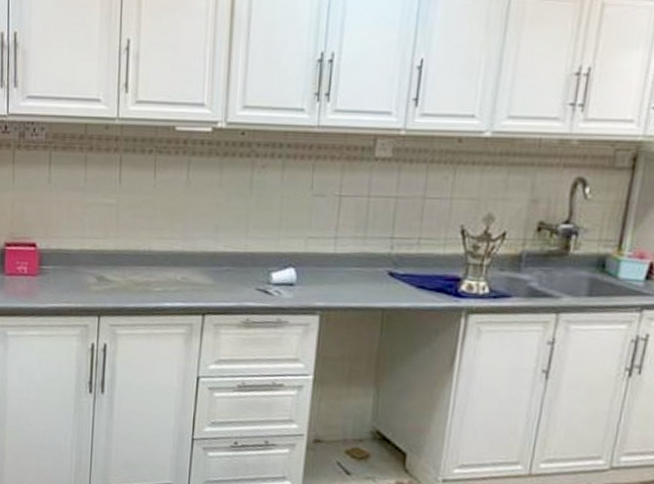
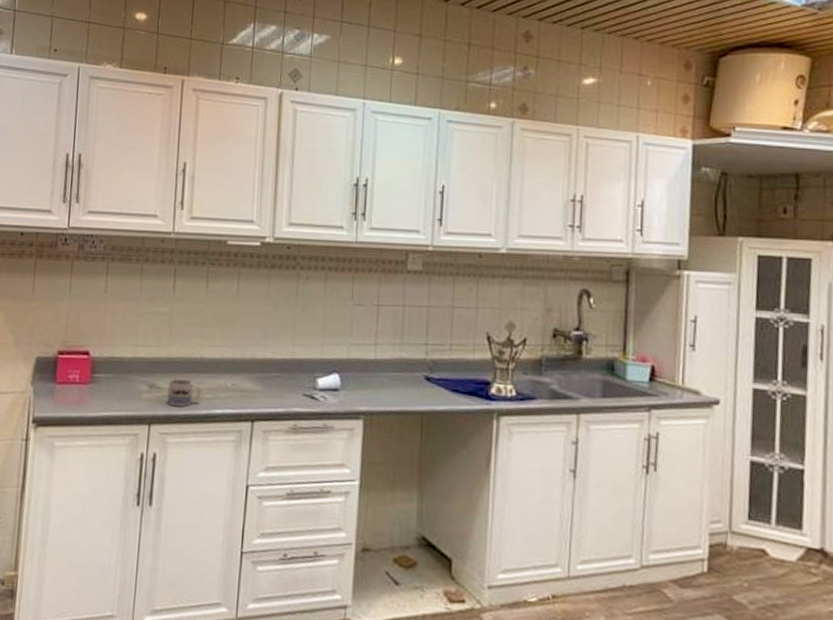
mug: none [115,272,150,300] -> present [167,379,201,407]

